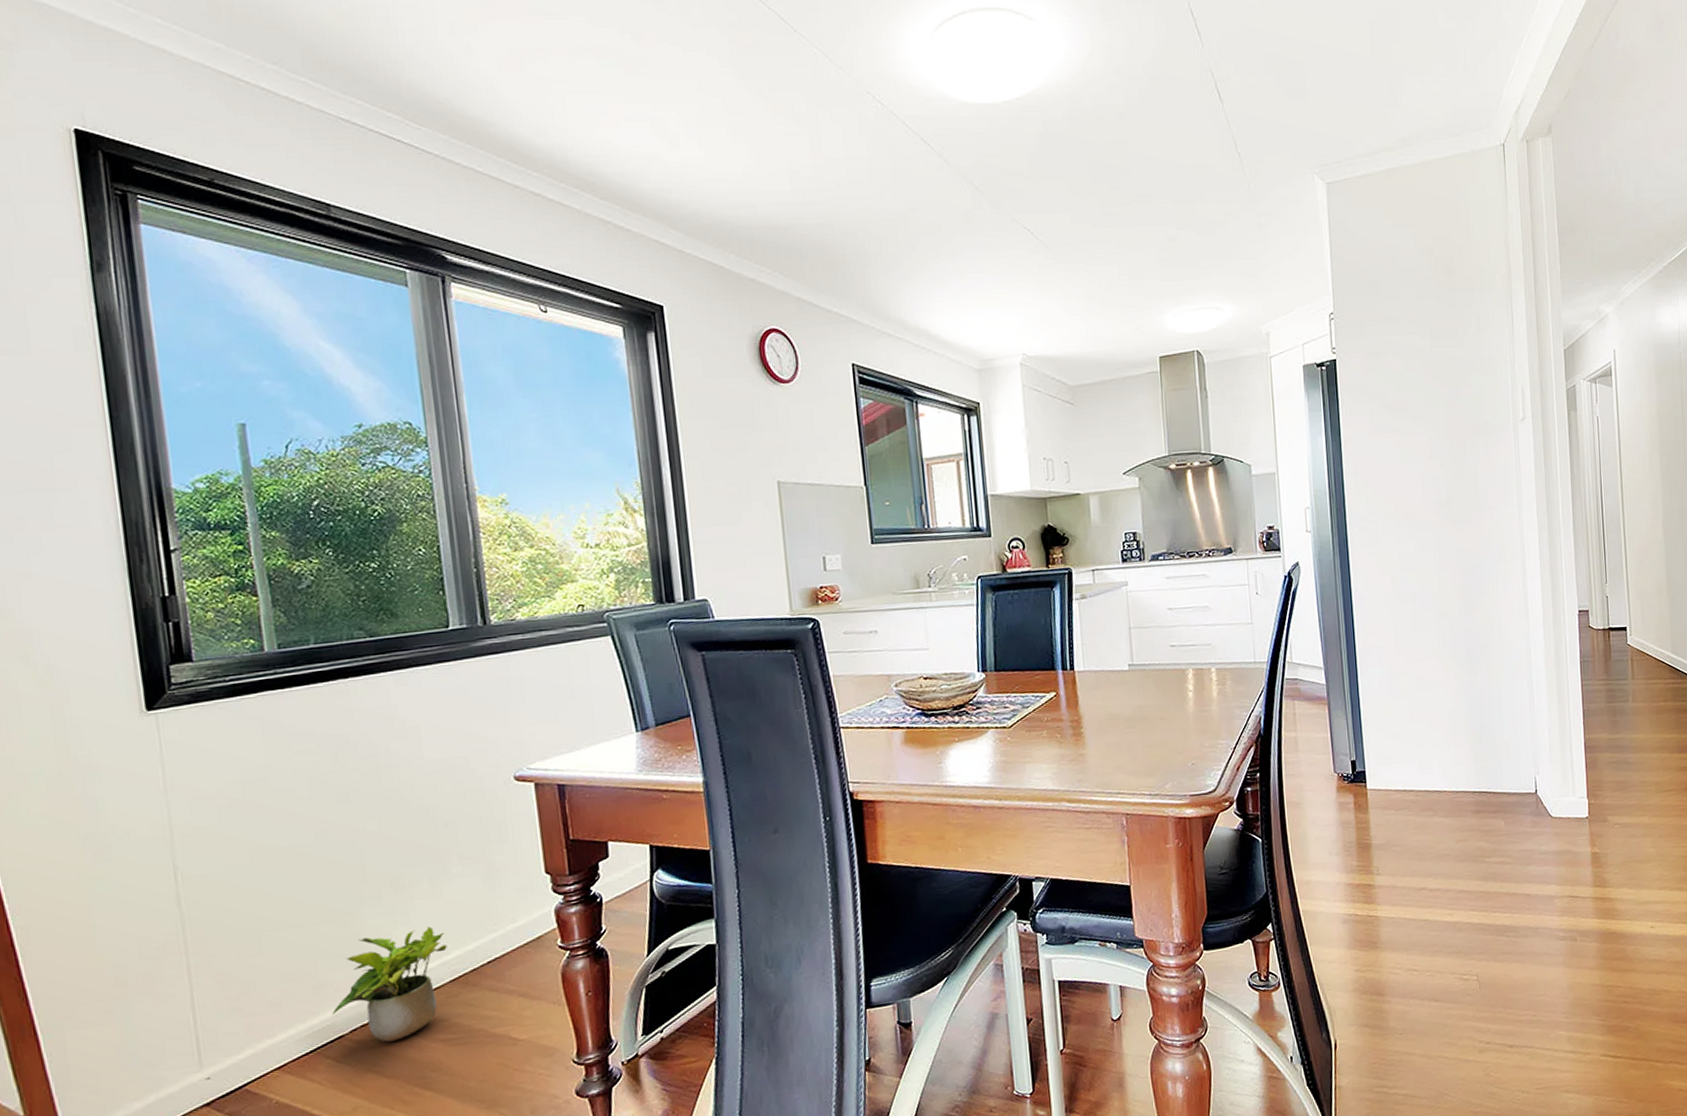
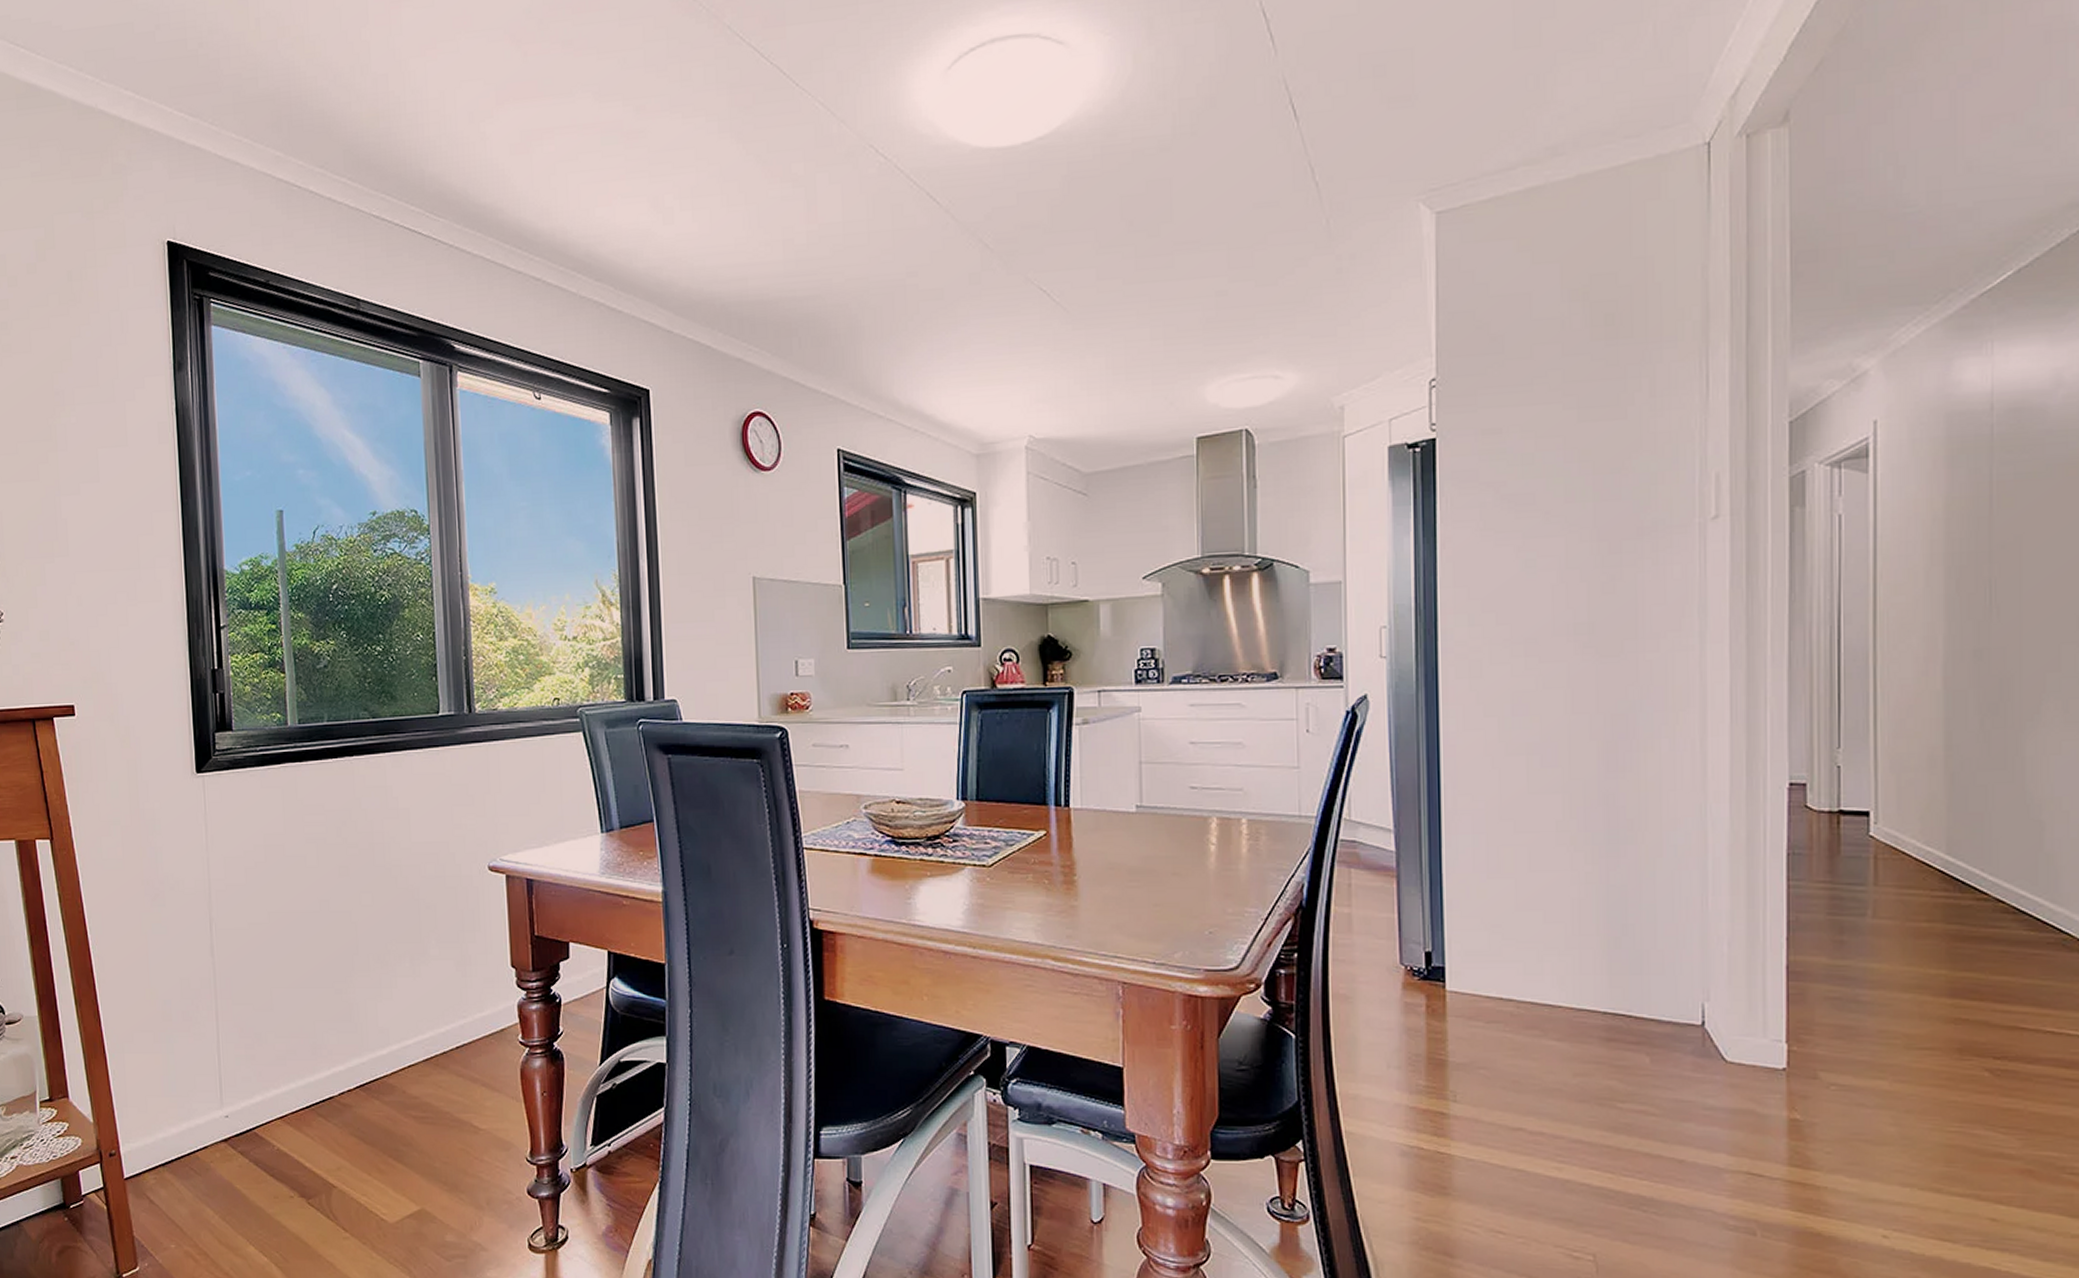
potted plant: present [331,926,447,1043] -> none [325,1004,422,1110]

